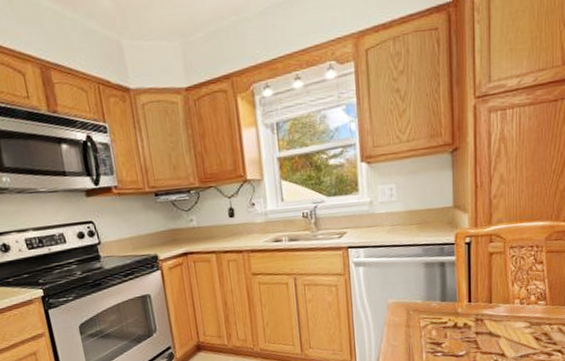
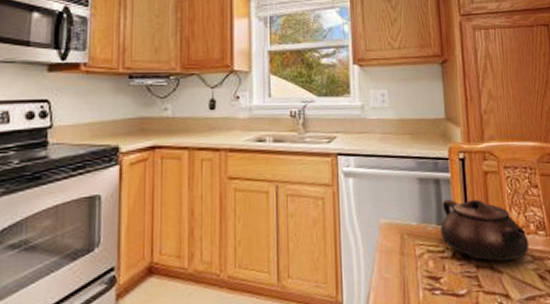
teapot: none [444,277,528,328] -> present [441,199,530,261]

